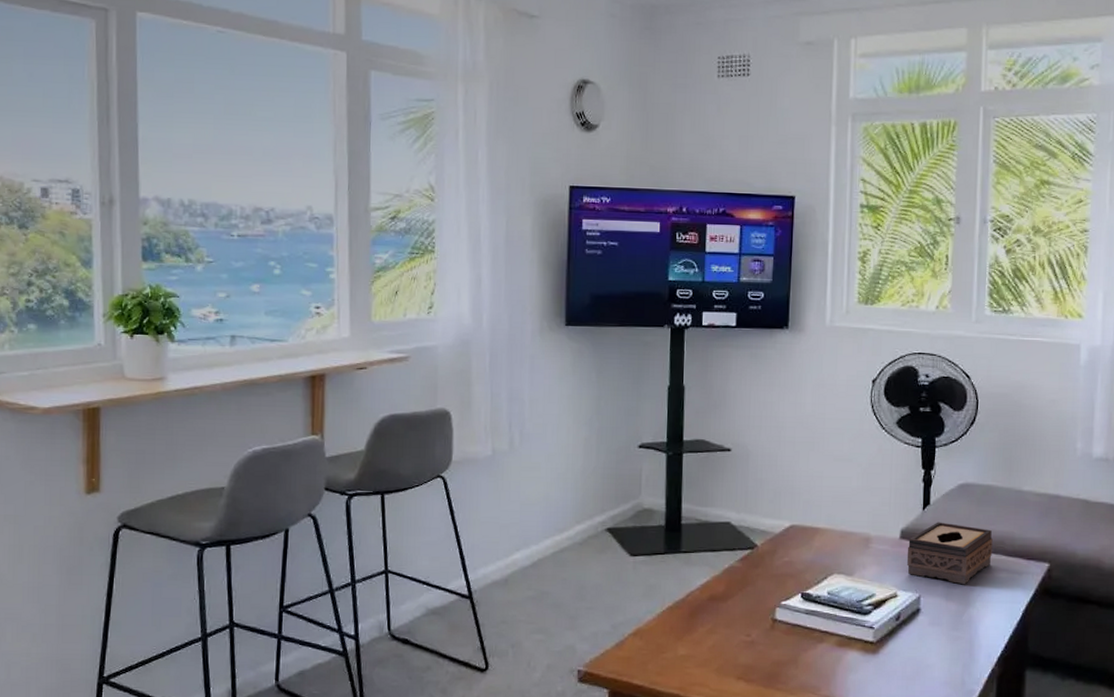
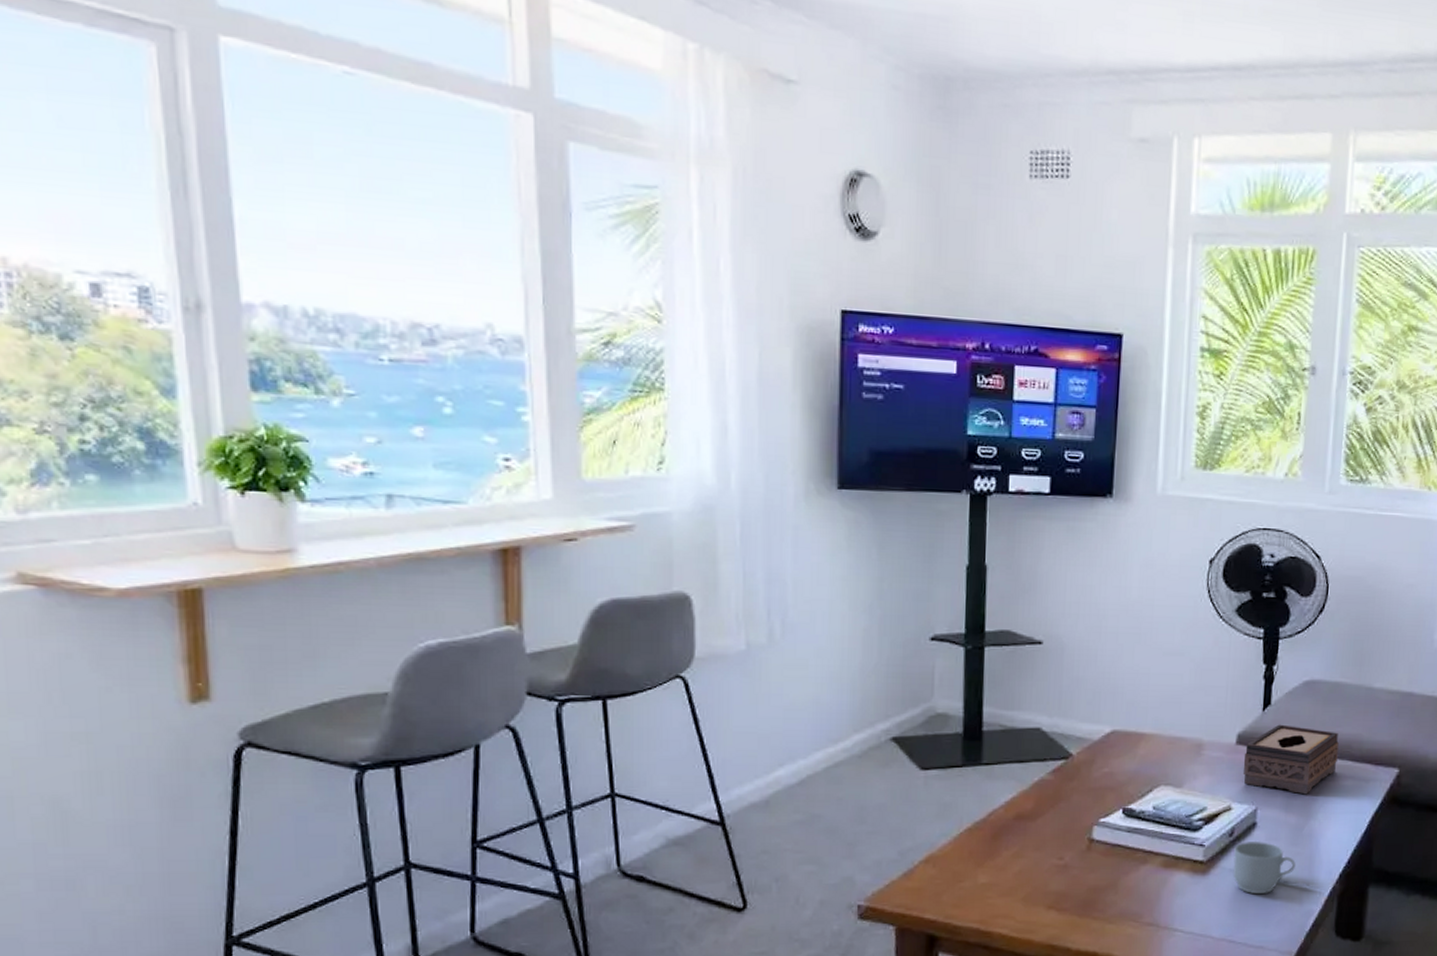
mug: none [900,625,957,673] -> present [1233,840,1295,894]

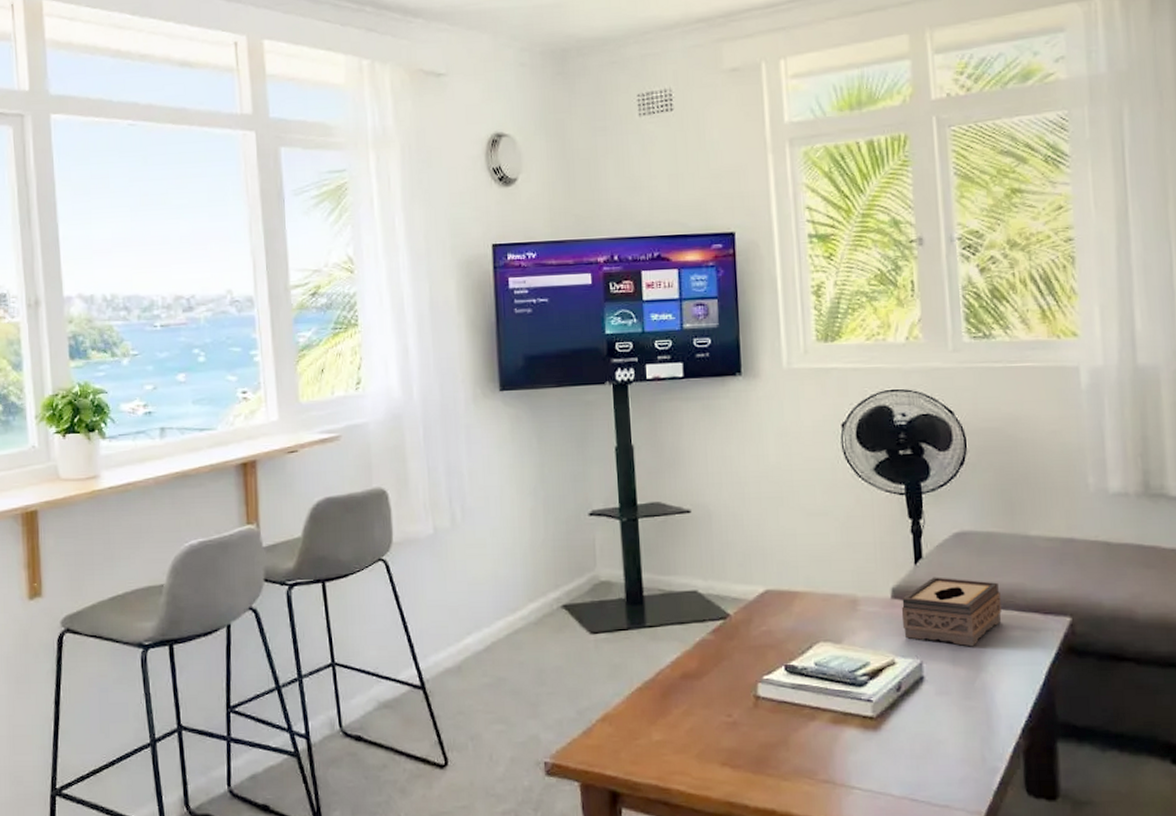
mug: present [1233,840,1295,894] -> none [904,695,972,750]

